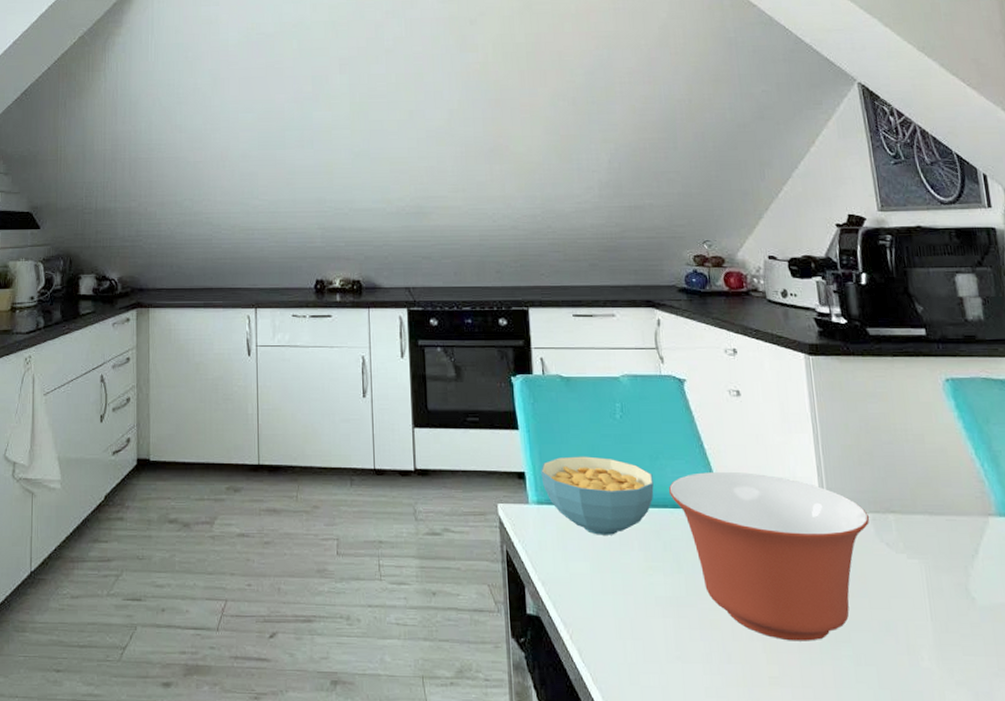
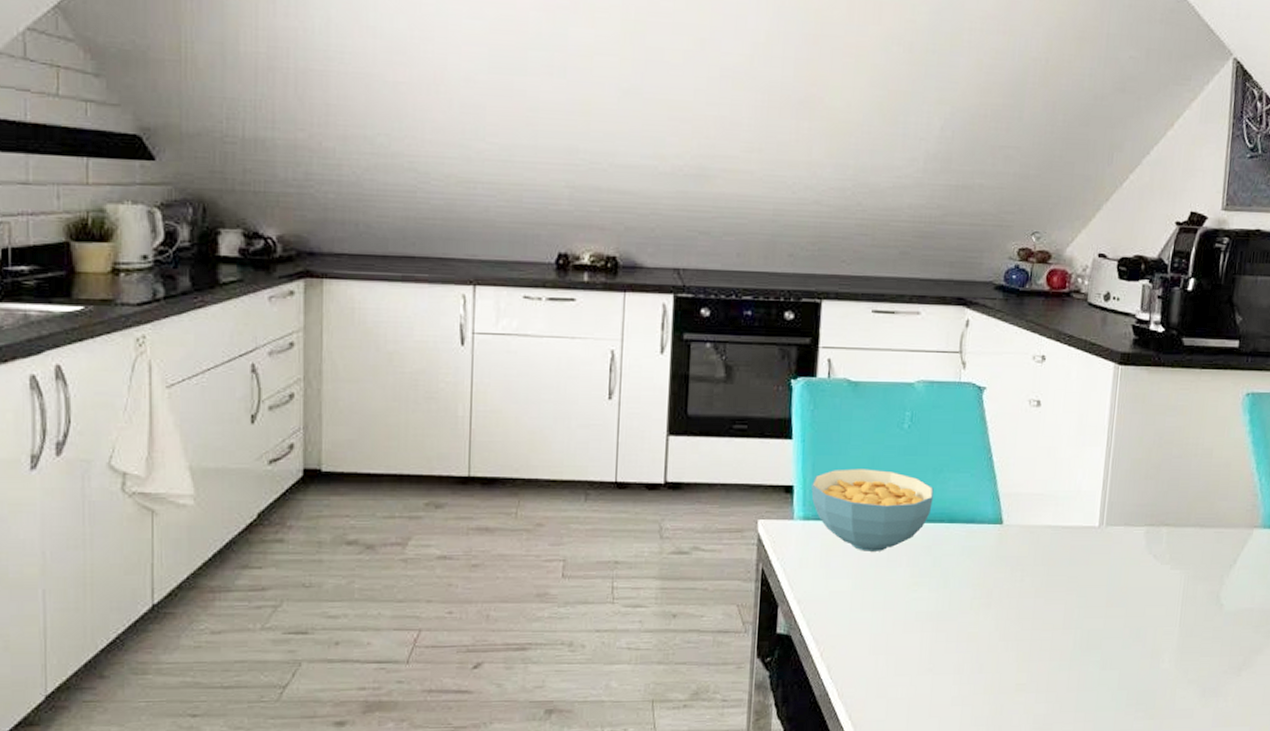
mixing bowl: present [669,472,870,641] -> none [948,486,1144,650]

